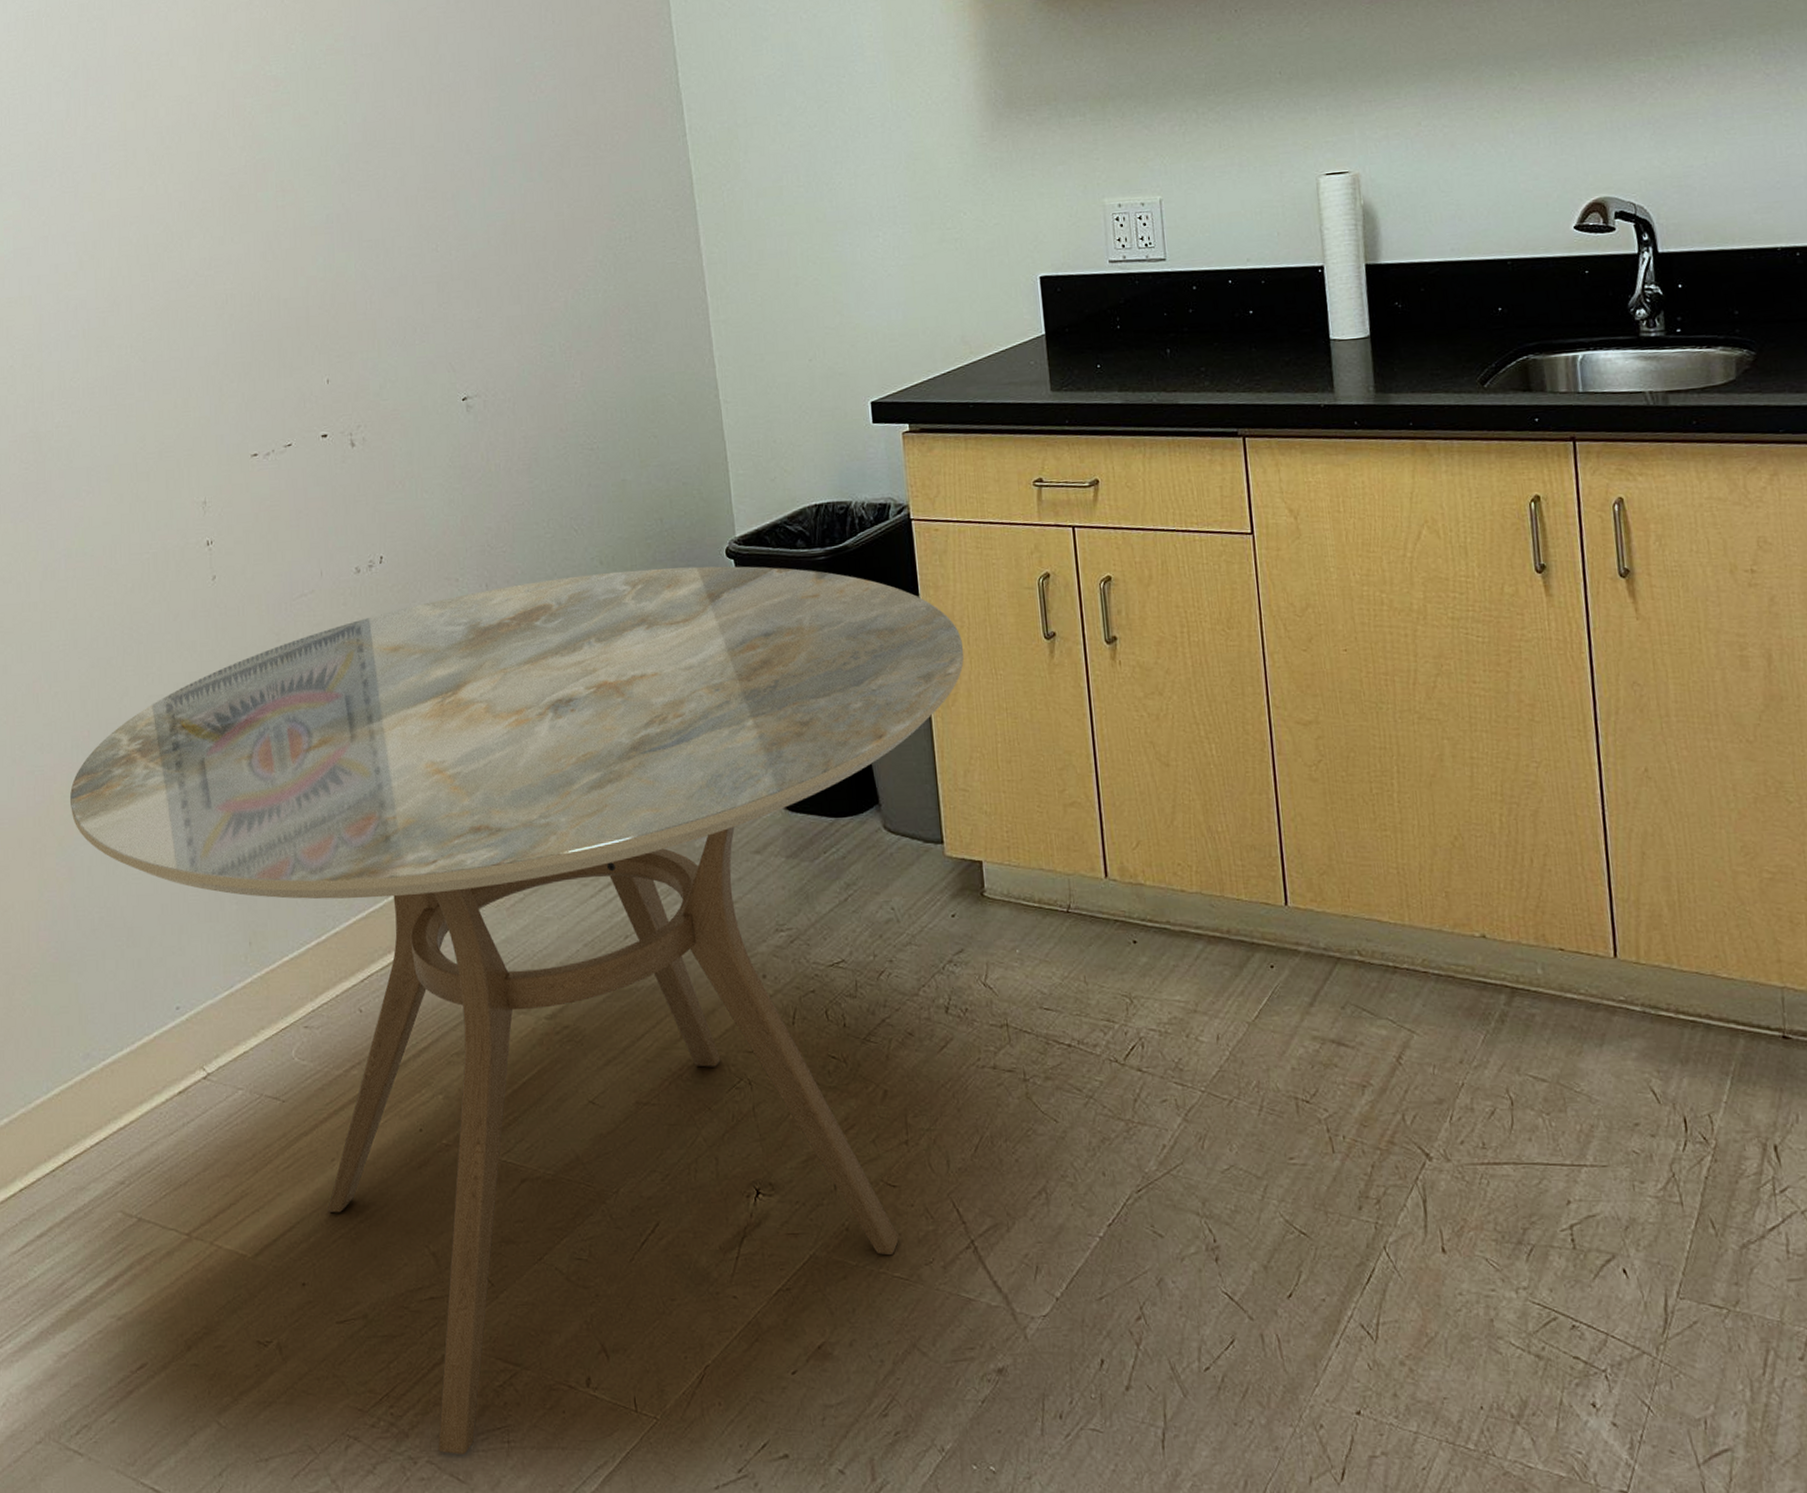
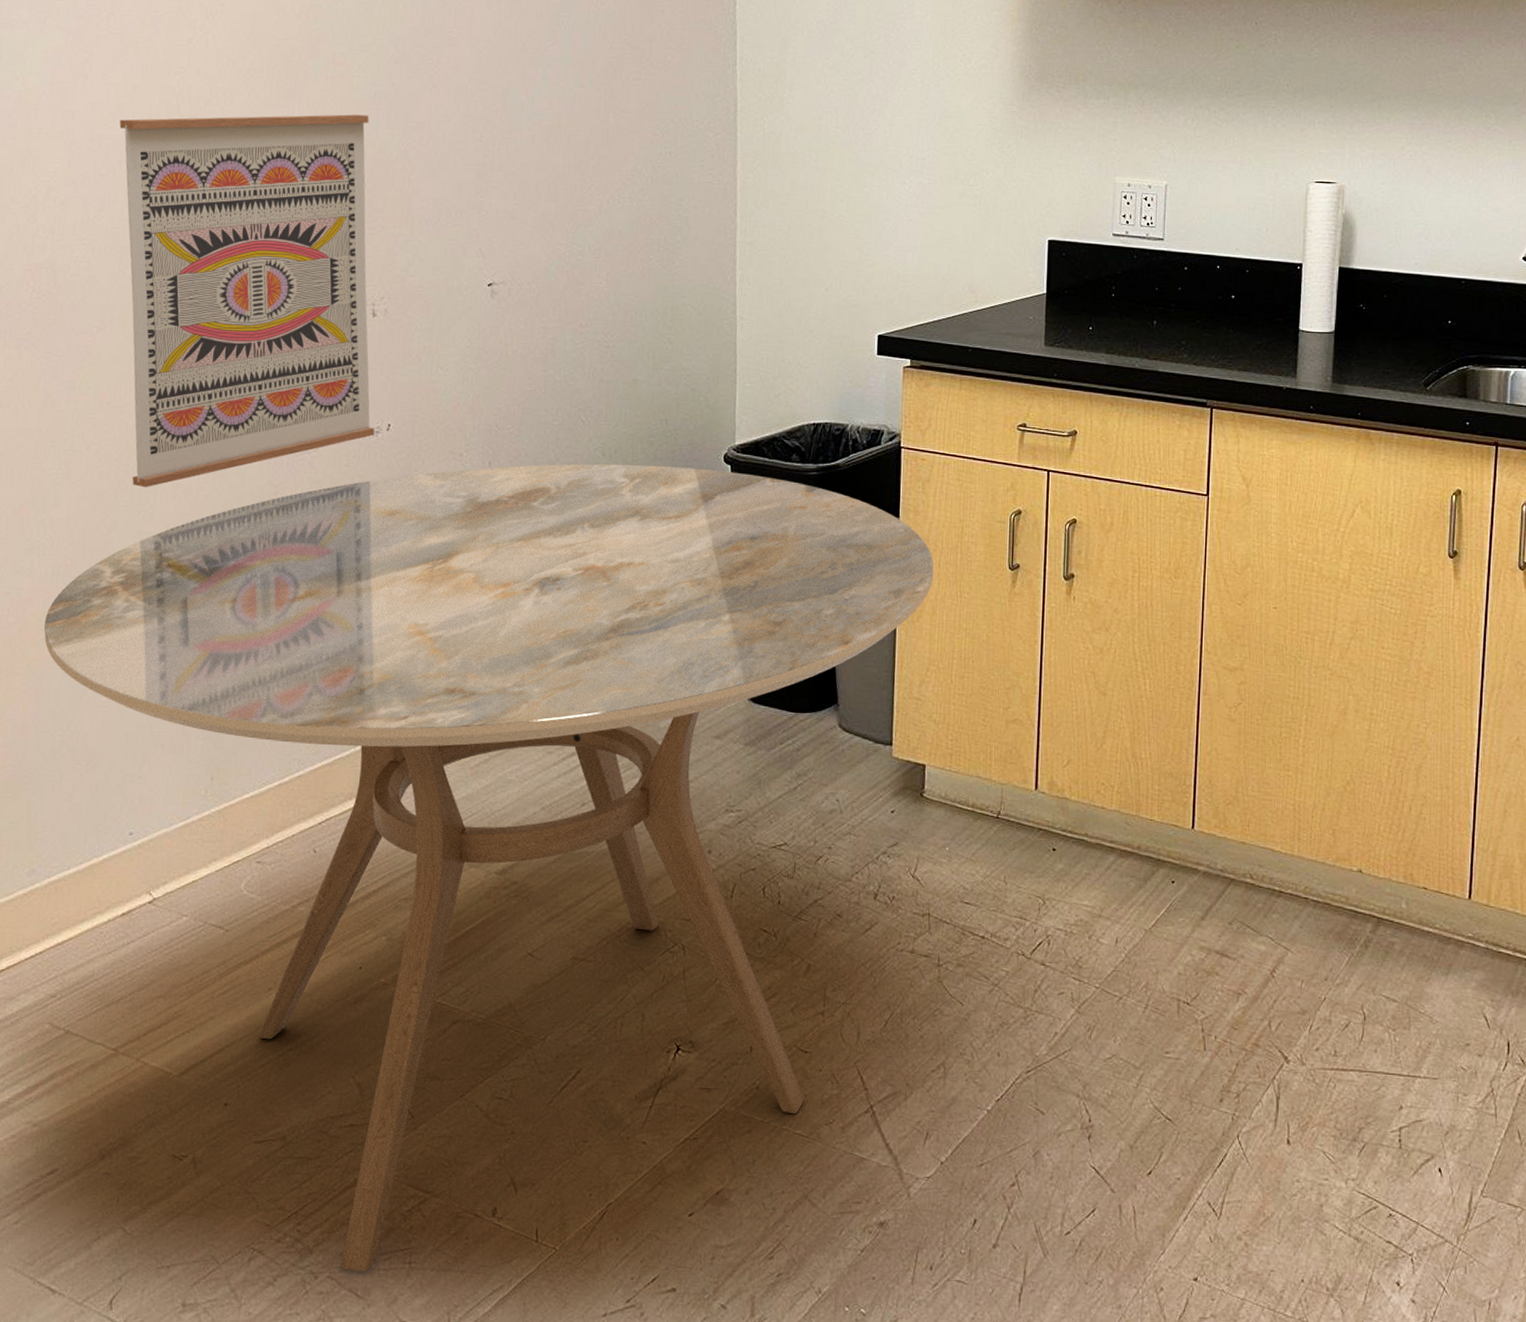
wall art: none [83,240,368,650] -> present [119,114,375,488]

